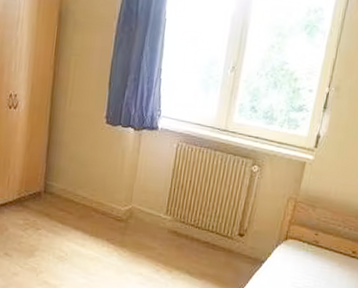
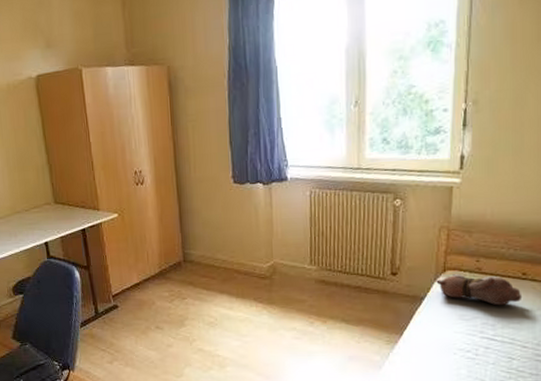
teddy bear: none [277,243,350,279] -> present [436,274,523,306]

